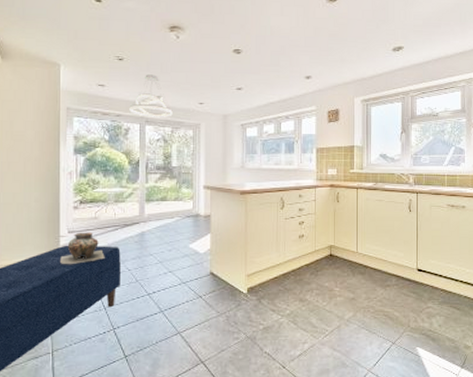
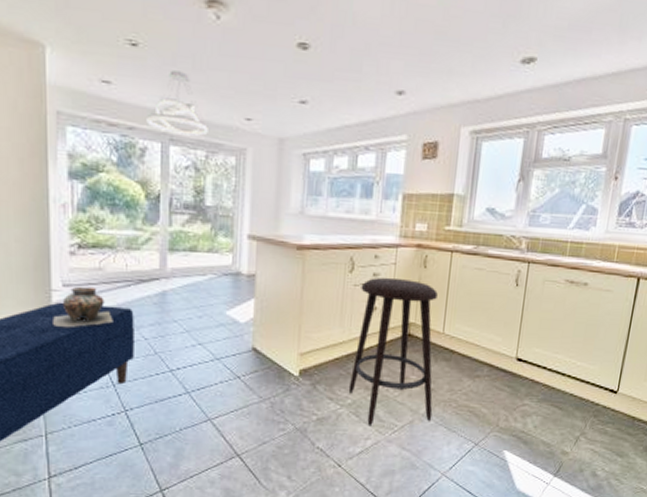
stool: none [286,211,355,332] -> present [348,277,438,426]

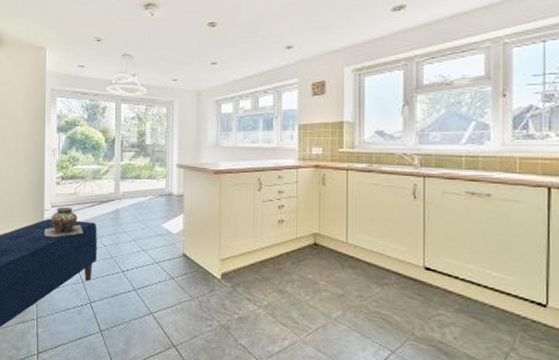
stool: present [348,277,438,426] -> none [264,194,344,327]

